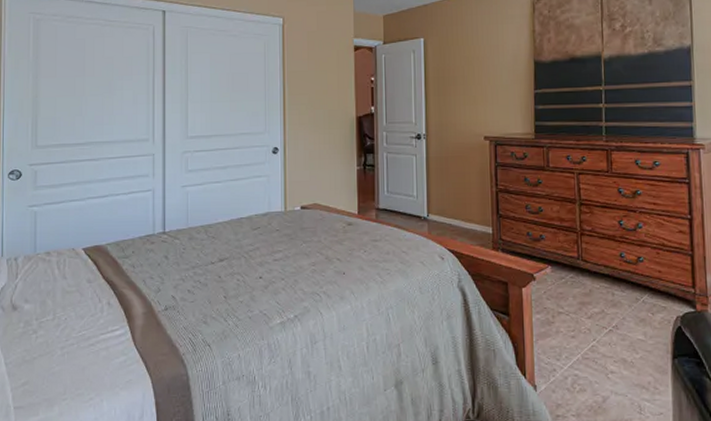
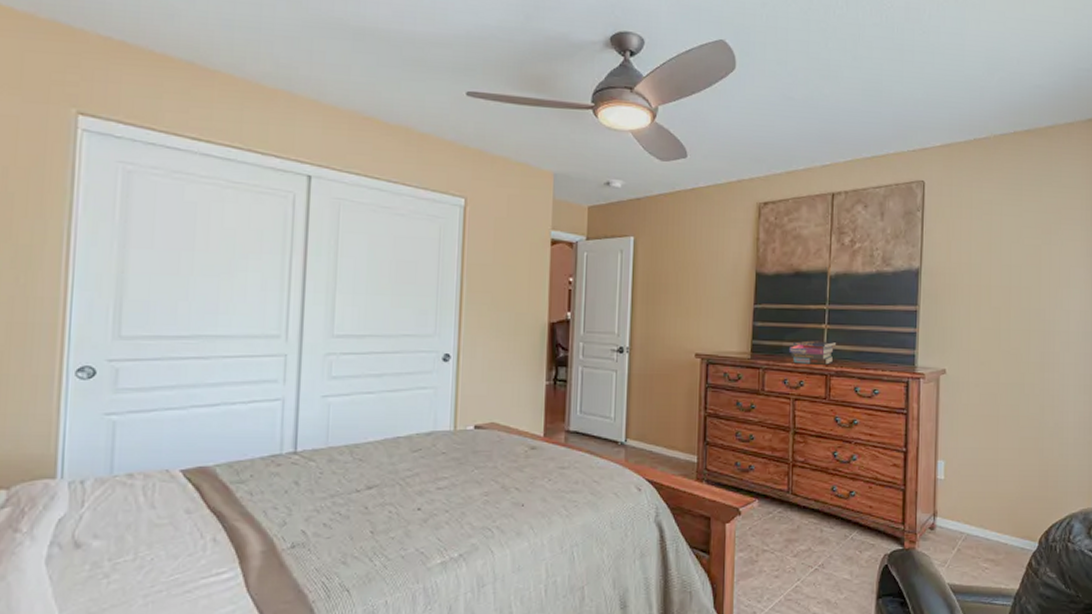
books: none [570,119,614,141] -> present [789,340,836,365]

